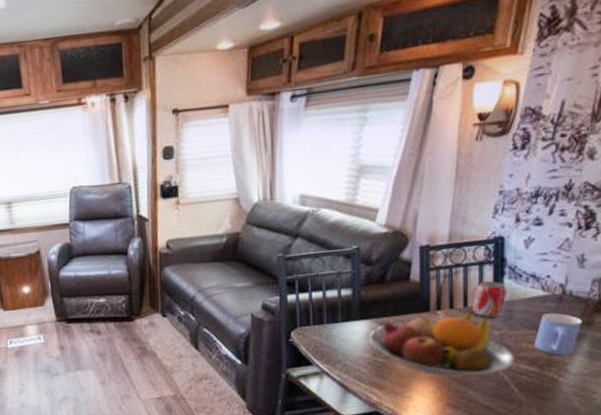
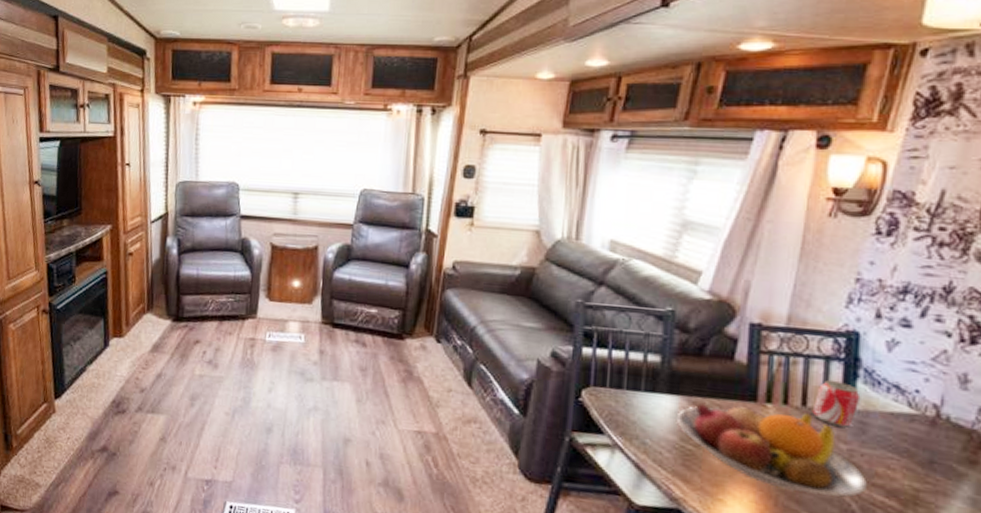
mug: present [534,313,582,355] -> none [894,436,964,496]

